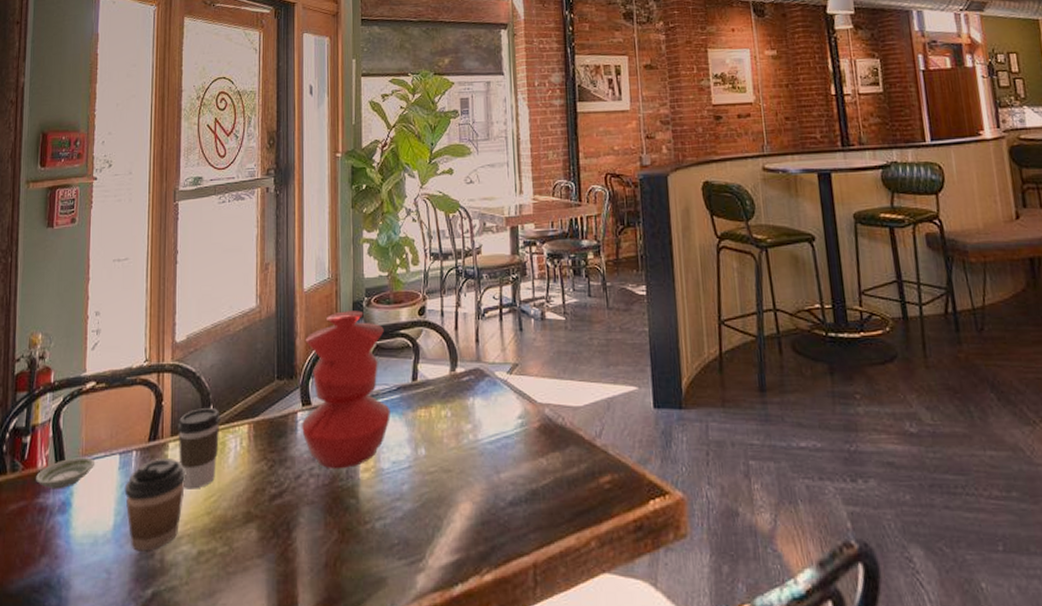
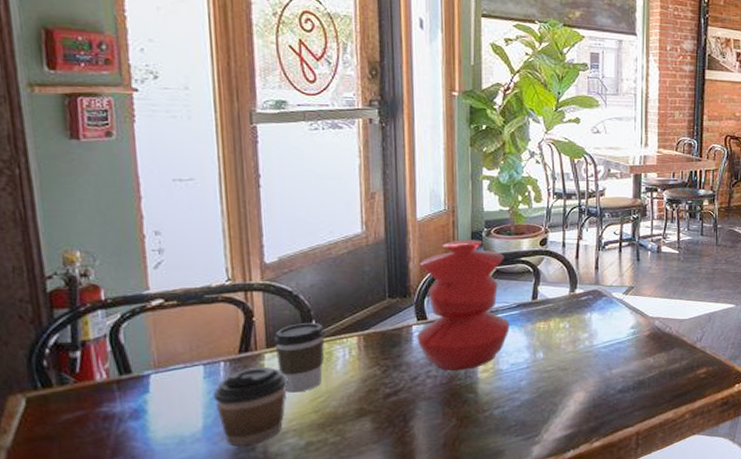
saucer: present [36,457,96,490] -> none [95,369,173,399]

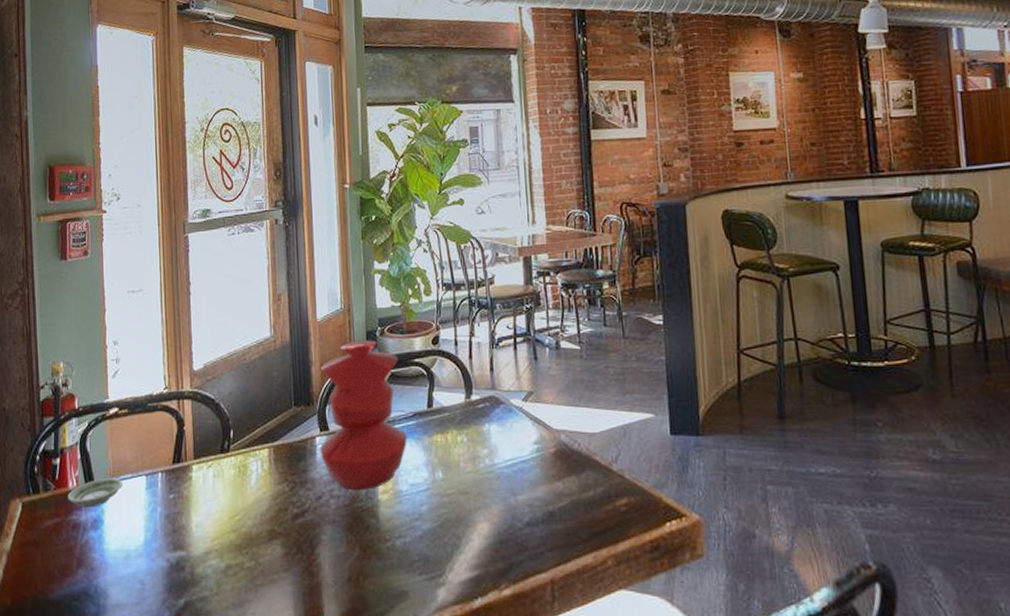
saucer: none [95,369,173,399] -> present [68,478,123,508]
coffee cup: present [213,366,288,446] -> none [152,479,211,565]
coffee cup: present [274,322,325,393] -> none [200,432,241,509]

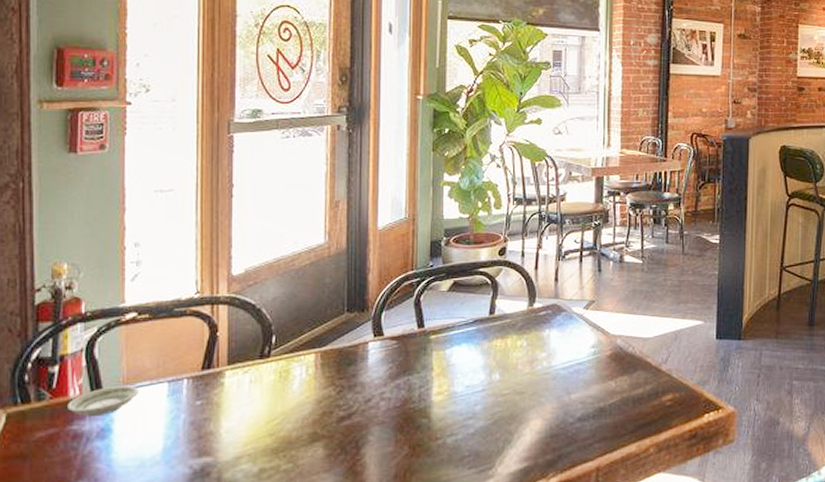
vase: present [320,340,407,491] -> none [373,249,466,393]

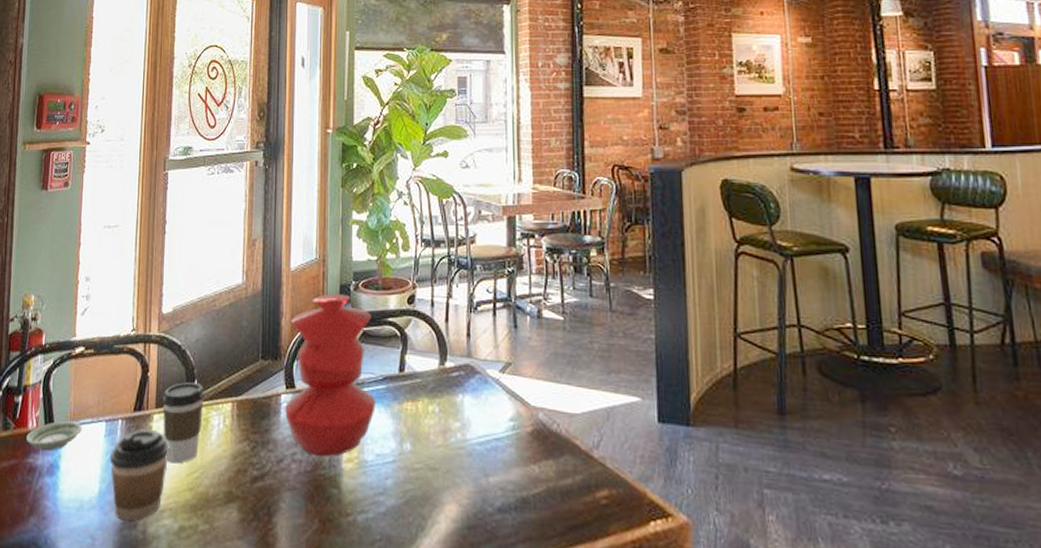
coffee cup: none [174,384,246,471] -> present [109,428,170,521]
coffee cup: none [235,337,284,414] -> present [162,381,204,464]
vase: none [373,249,466,393] -> present [285,294,376,457]

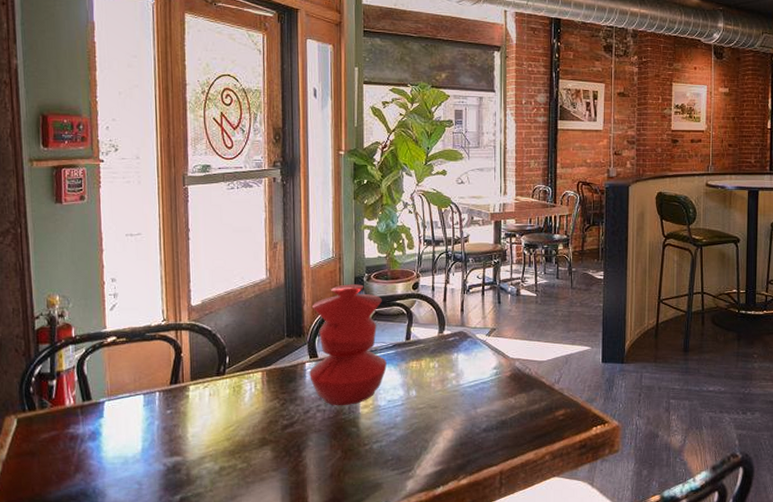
saucer: present [26,421,83,451] -> none [65,397,121,422]
coffee cup: present [109,428,170,521] -> none [150,397,207,468]
coffee cup: present [162,381,204,464] -> none [197,358,236,421]

